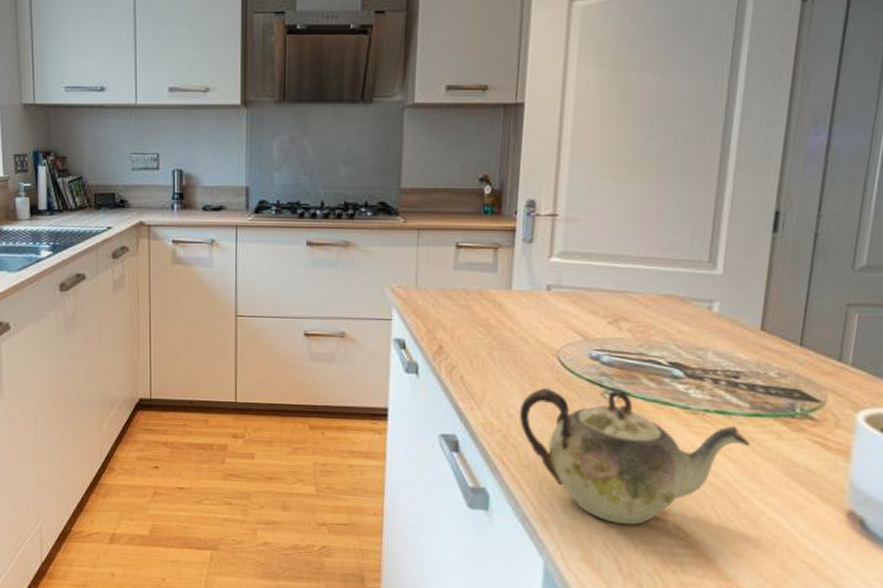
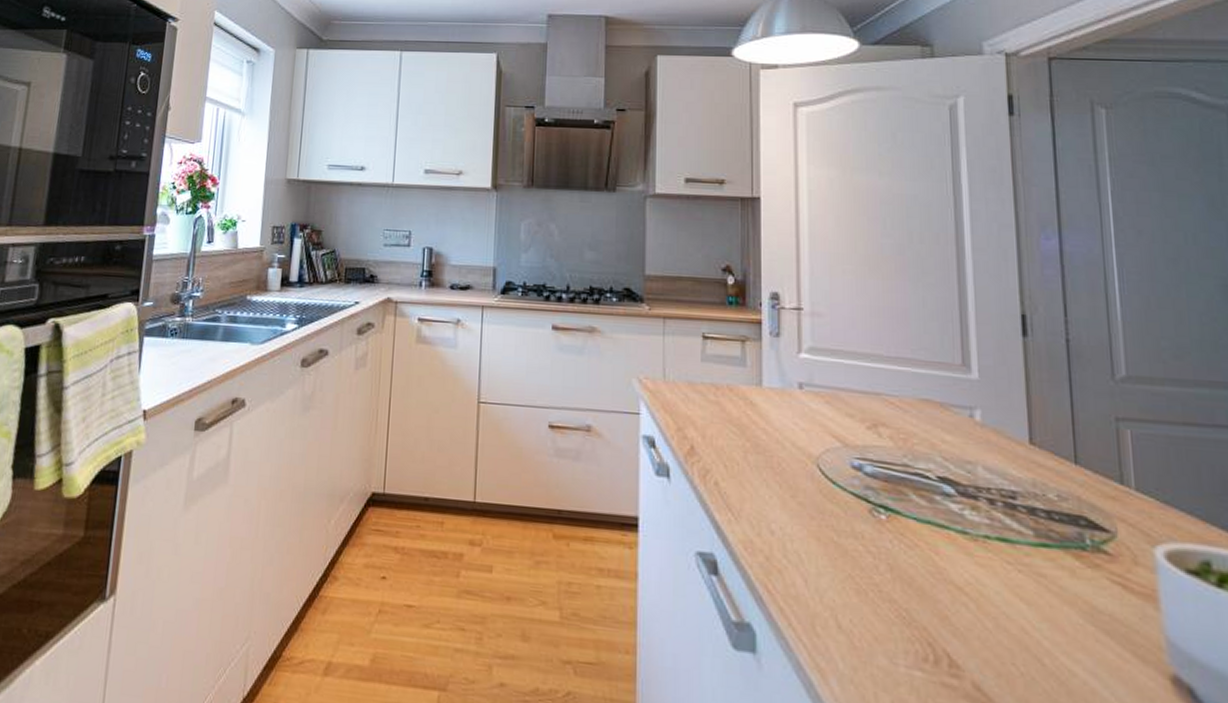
teapot: present [519,388,750,526] -> none [781,500,1042,683]

